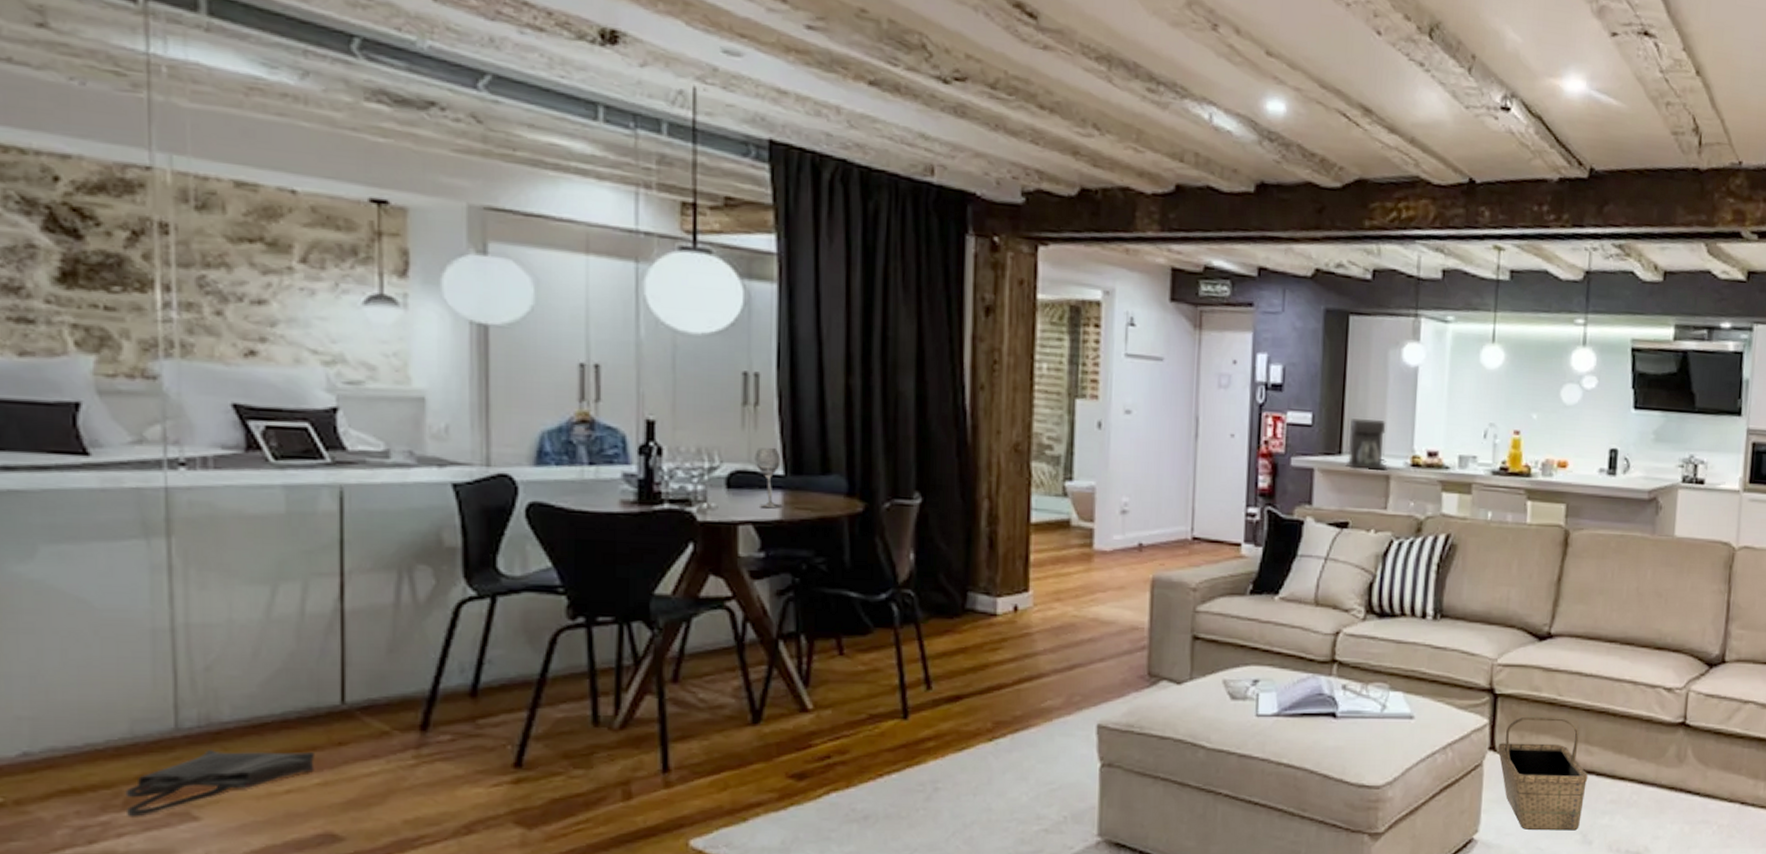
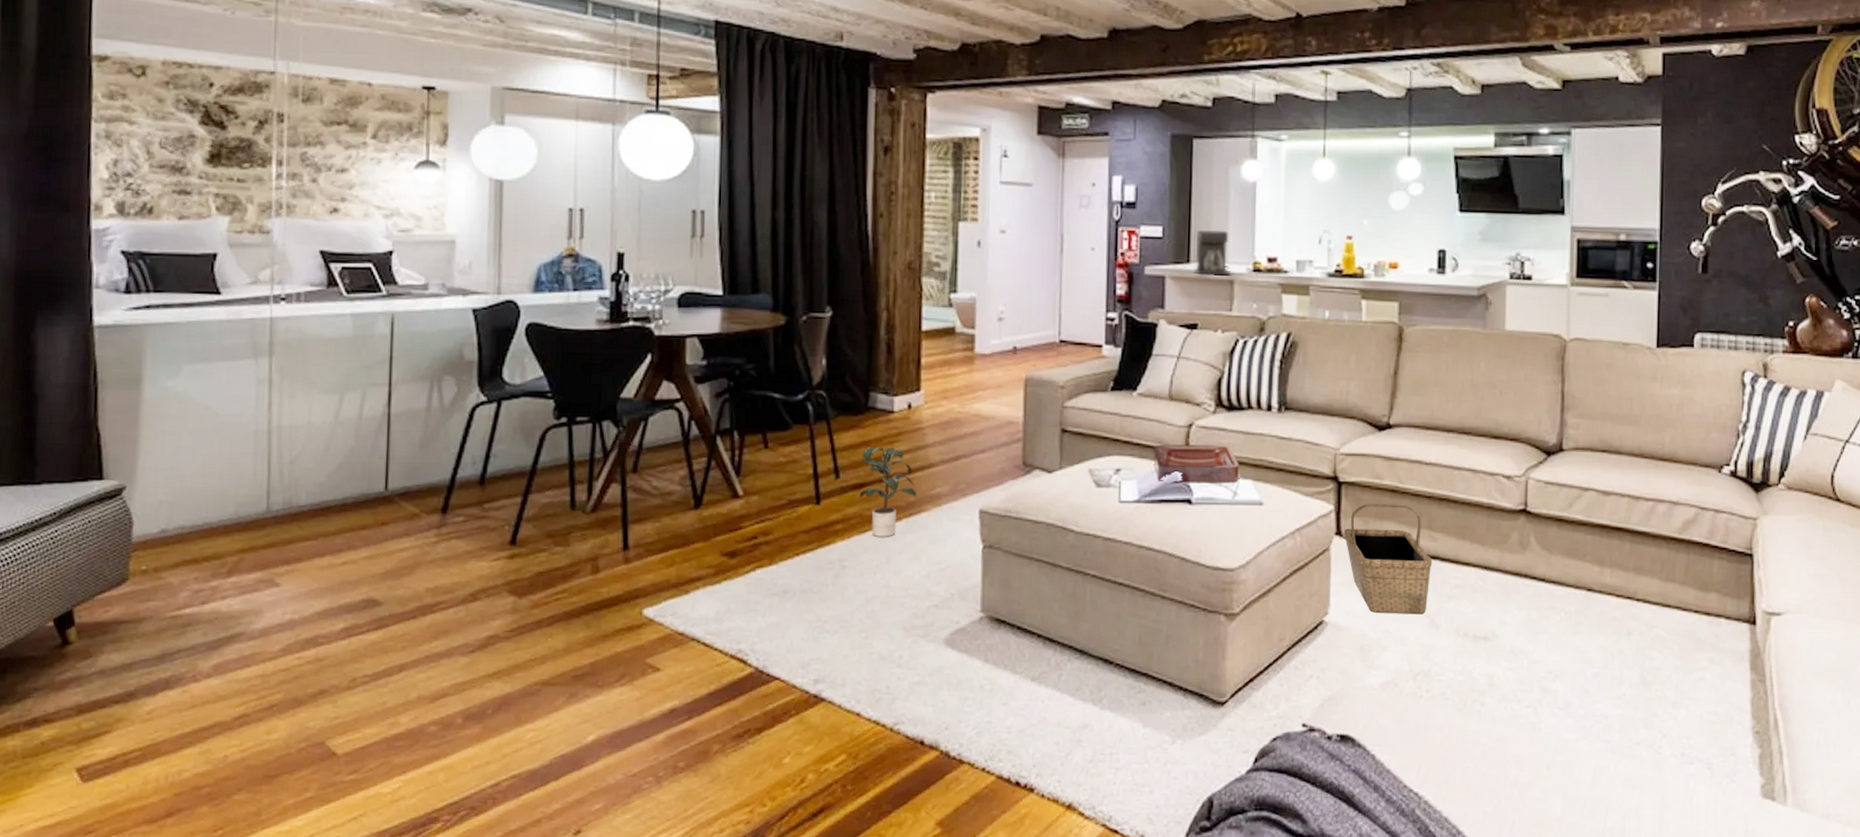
tote bag: present [125,750,314,816] -> none [229,528,364,582]
wineglass: present [754,447,781,509] -> none [700,272,720,323]
potted plant: none [955,655,1025,757] -> present [859,447,917,538]
decorative tray: none [1295,653,1389,697] -> present [1153,444,1239,484]

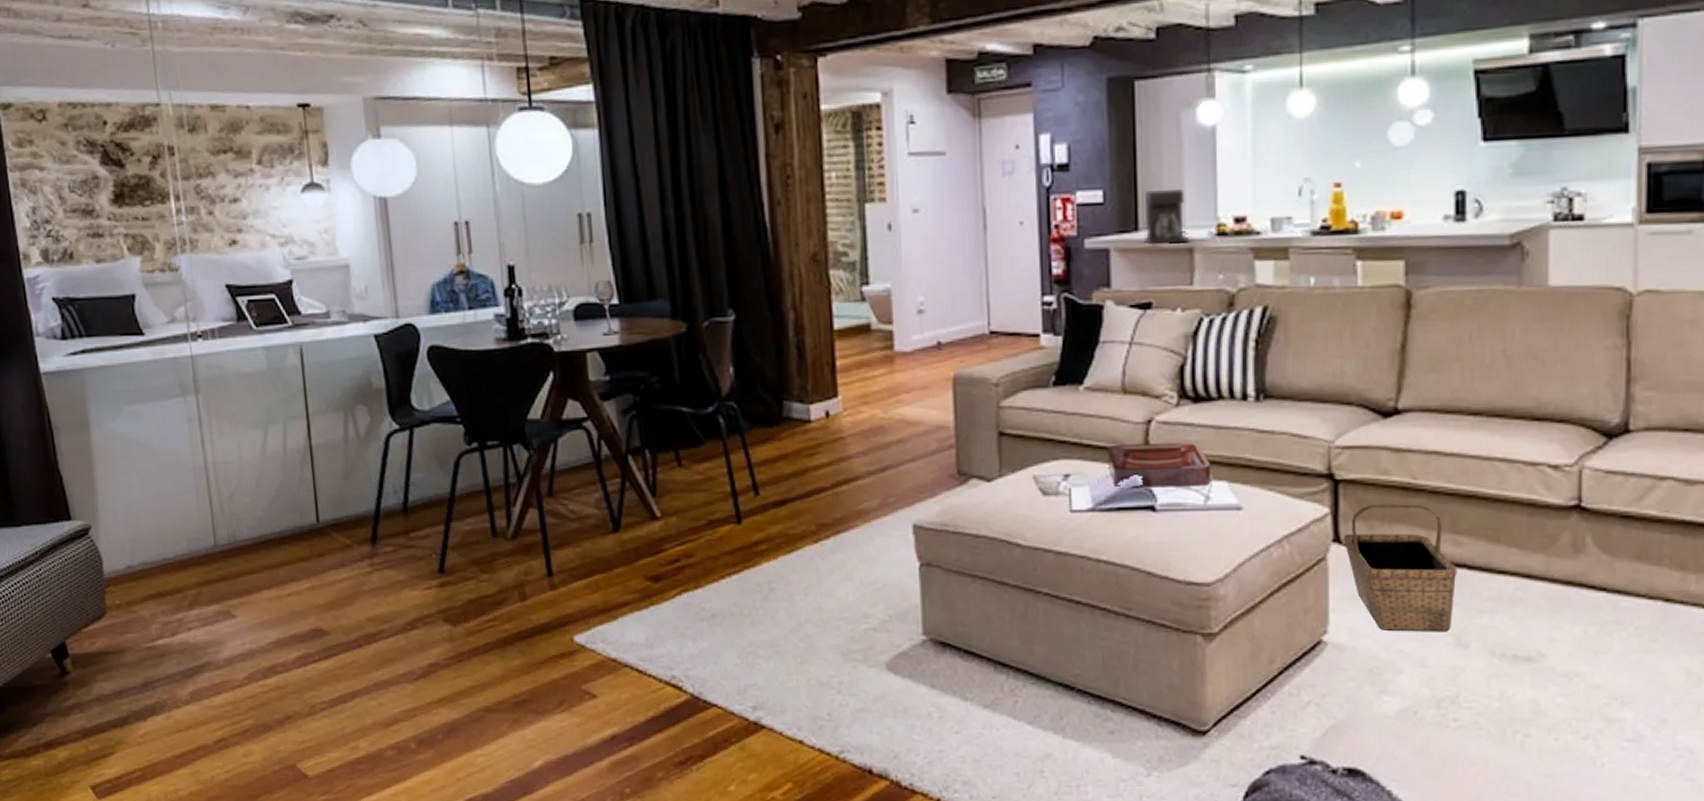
wineglass: none [700,272,720,323] -> present [593,279,619,336]
potted plant: present [859,447,917,538] -> none [779,460,844,558]

